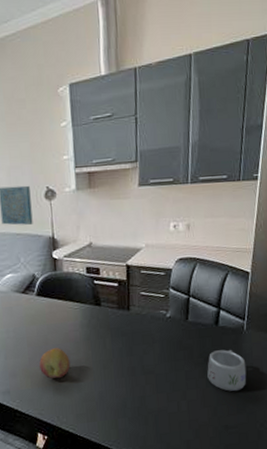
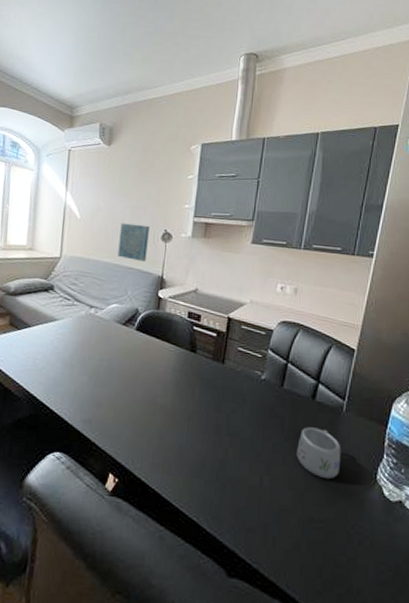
fruit: present [39,348,70,379] -> none [125,386,156,419]

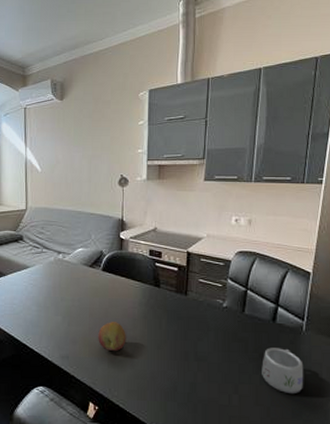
wall art: present [117,223,150,261] -> none [79,172,106,206]
fruit: none [125,386,156,419] -> present [98,322,126,351]

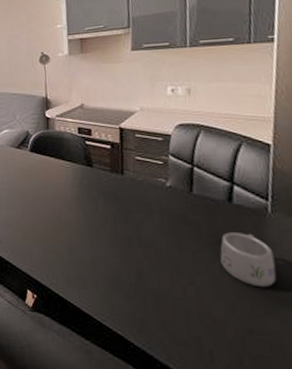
fruit: present [98,322,126,351] -> none [31,205,61,235]

